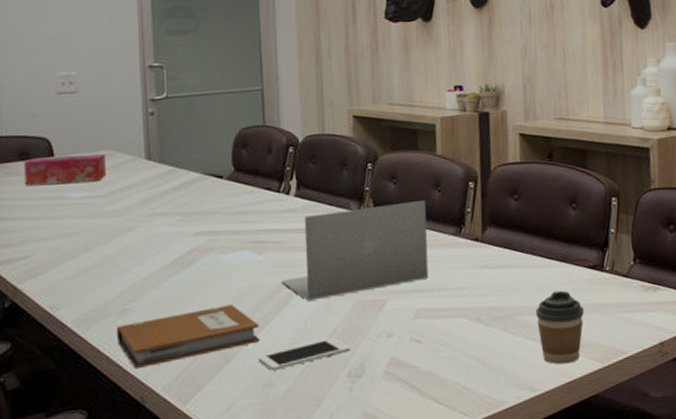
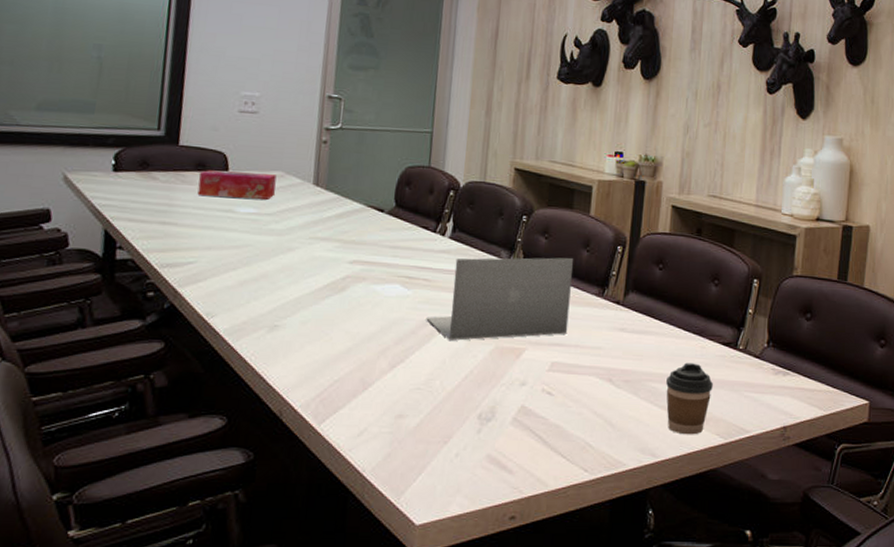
notebook: present [116,304,260,370] -> none [263,334,401,384]
cell phone: present [258,338,351,371] -> none [394,379,484,403]

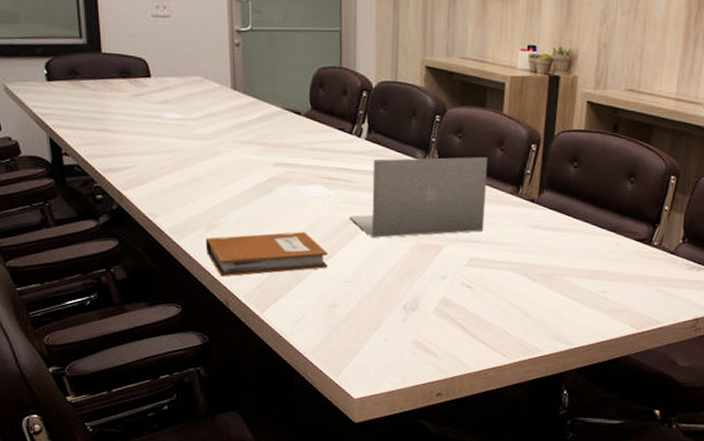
tissue box: present [197,170,277,199] -> none [124,77,197,105]
notebook: none [263,334,401,384] -> present [205,232,329,277]
coffee cup: present [666,362,713,435] -> none [580,258,627,325]

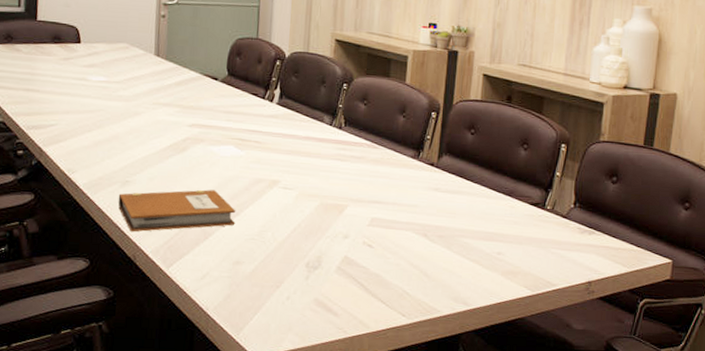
laptop: present [349,157,489,238] -> none [258,122,391,197]

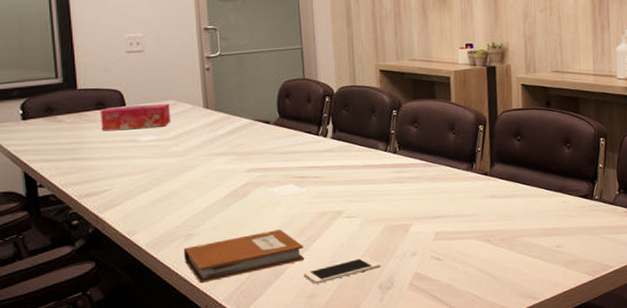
tissue box: none [55,42,122,69] -> present [100,104,171,132]
cell phone: none [231,231,311,252] -> present [303,256,381,284]

